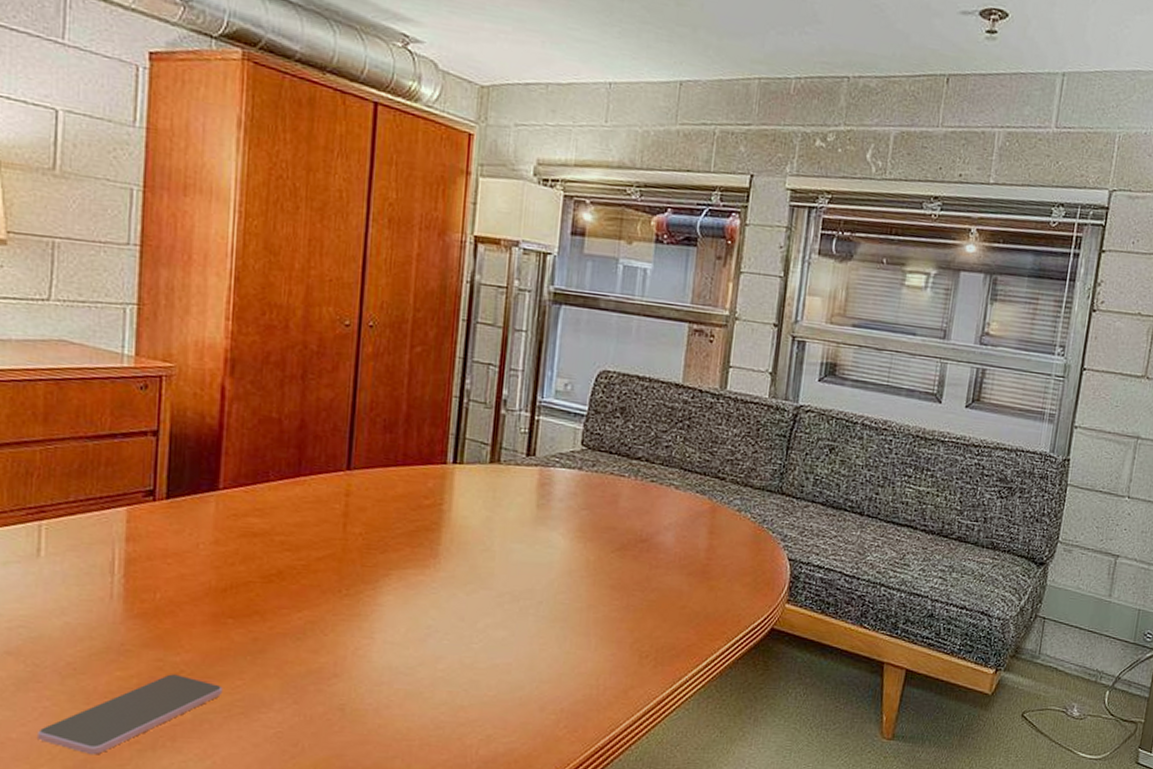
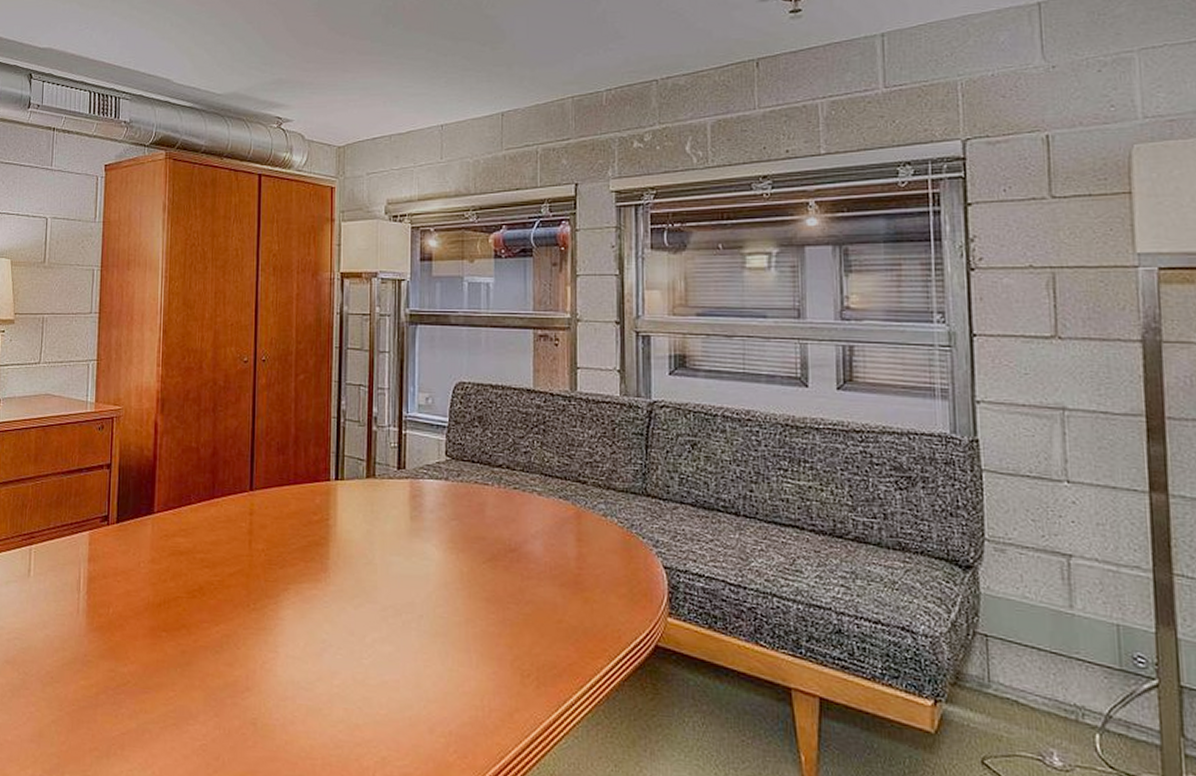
smartphone: present [38,674,223,755] -> none [25,684,159,760]

